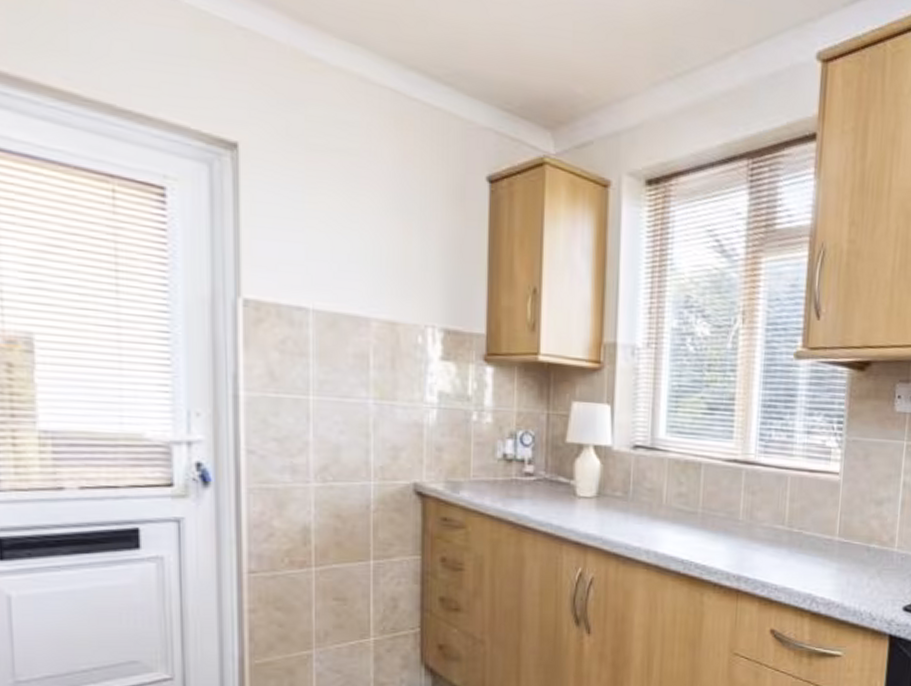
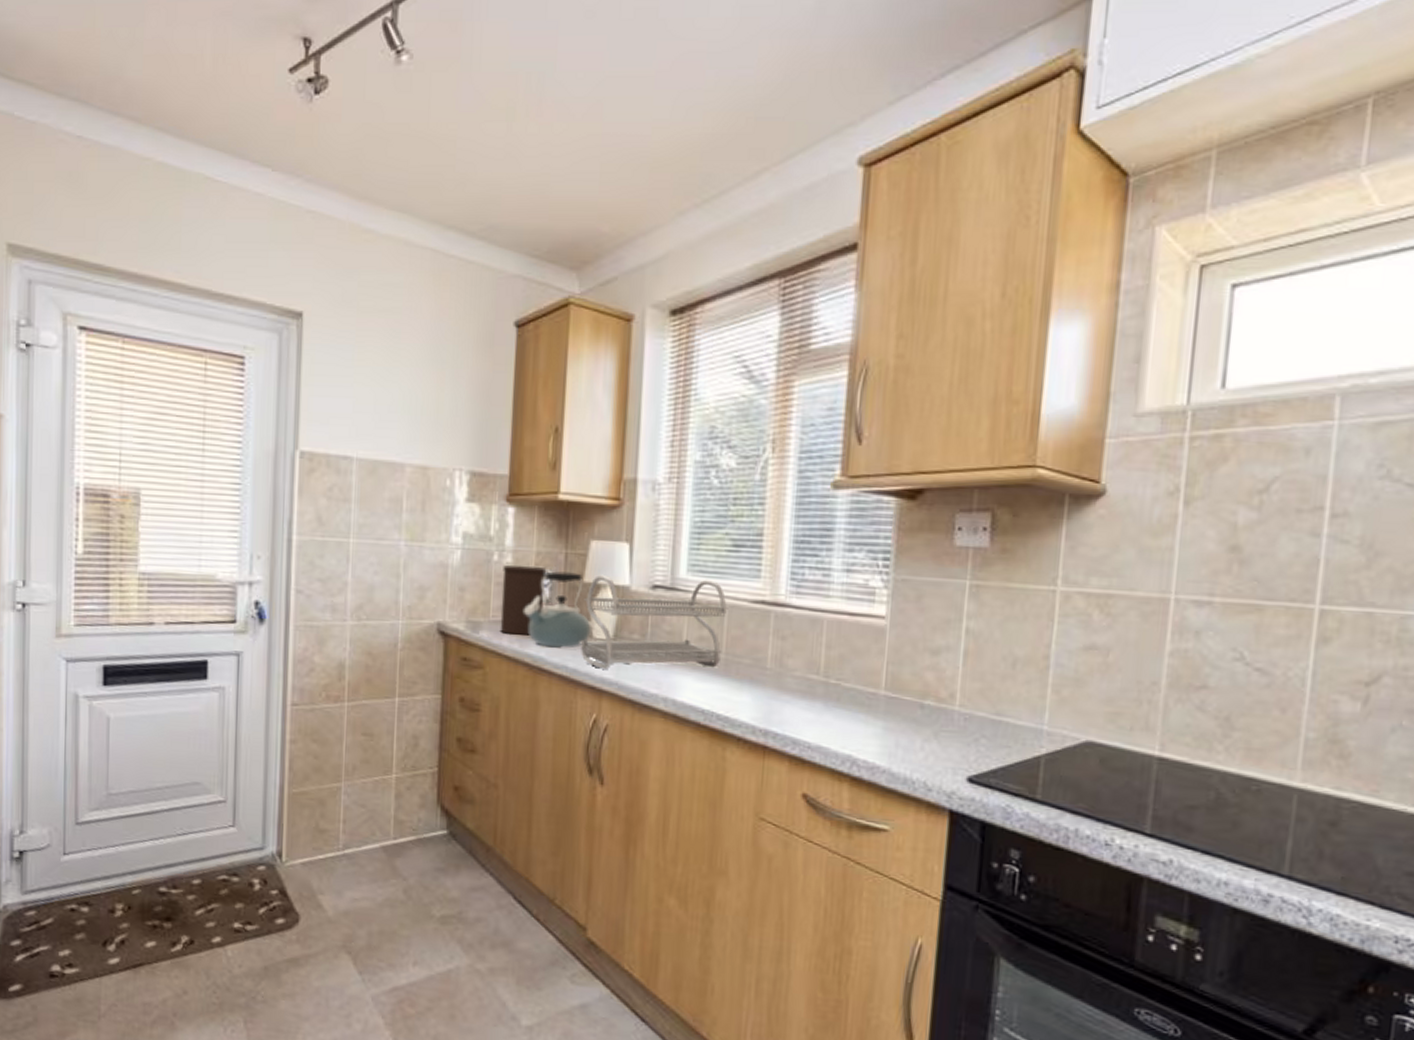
canister: none [481,425,527,495] -> present [500,565,546,636]
kettle: none [506,431,575,507] -> present [524,571,591,649]
dish rack: none [562,434,704,526] -> present [578,574,728,669]

